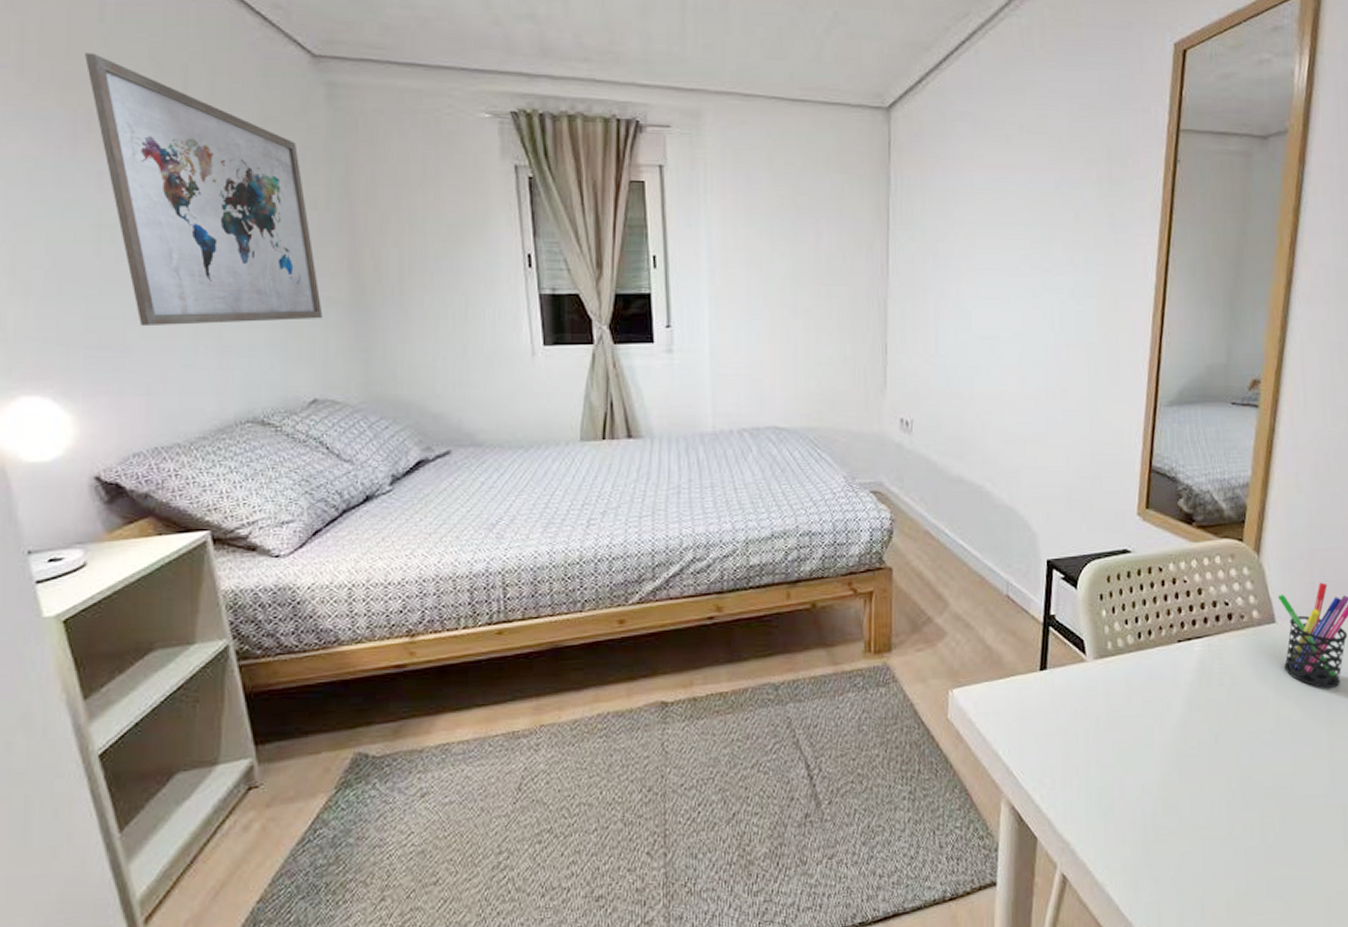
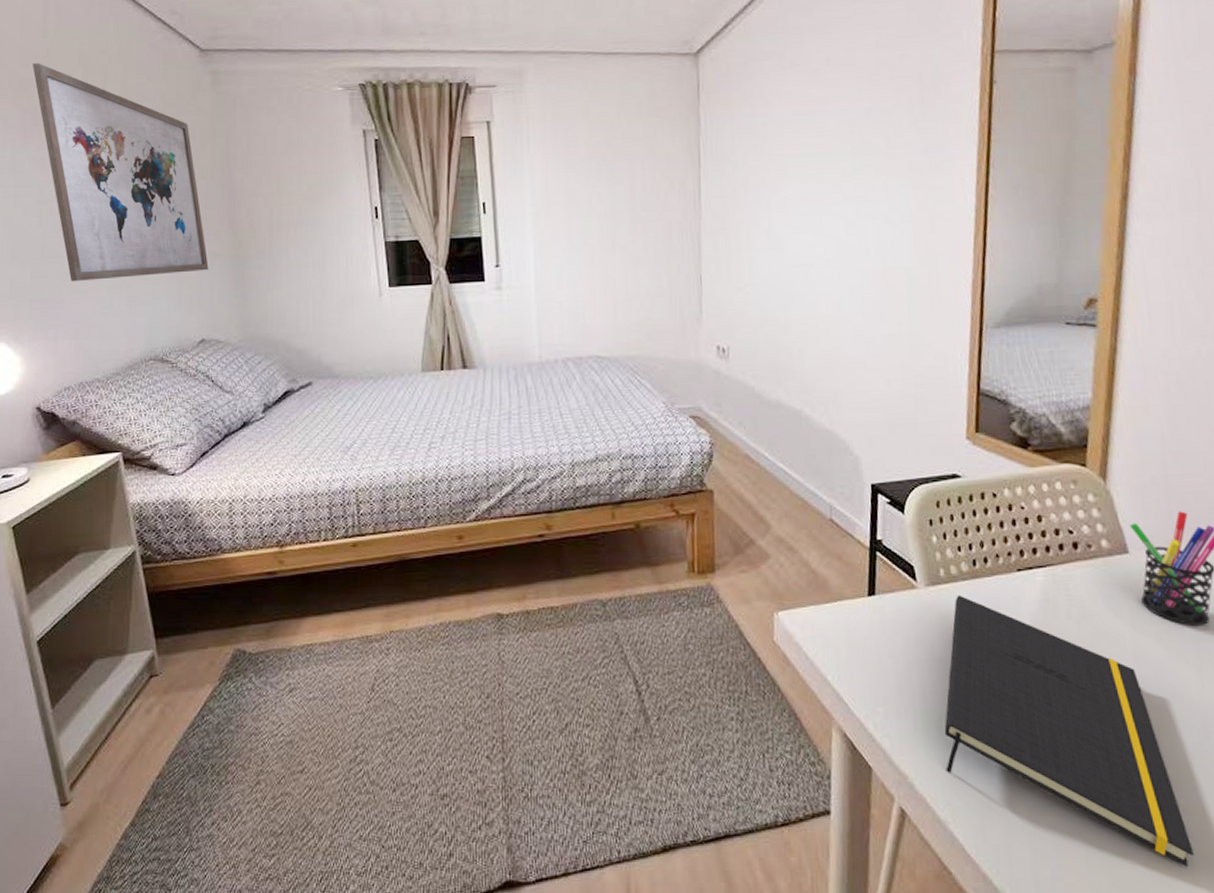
notepad: none [1105,666,1316,908] -> present [944,594,1194,866]

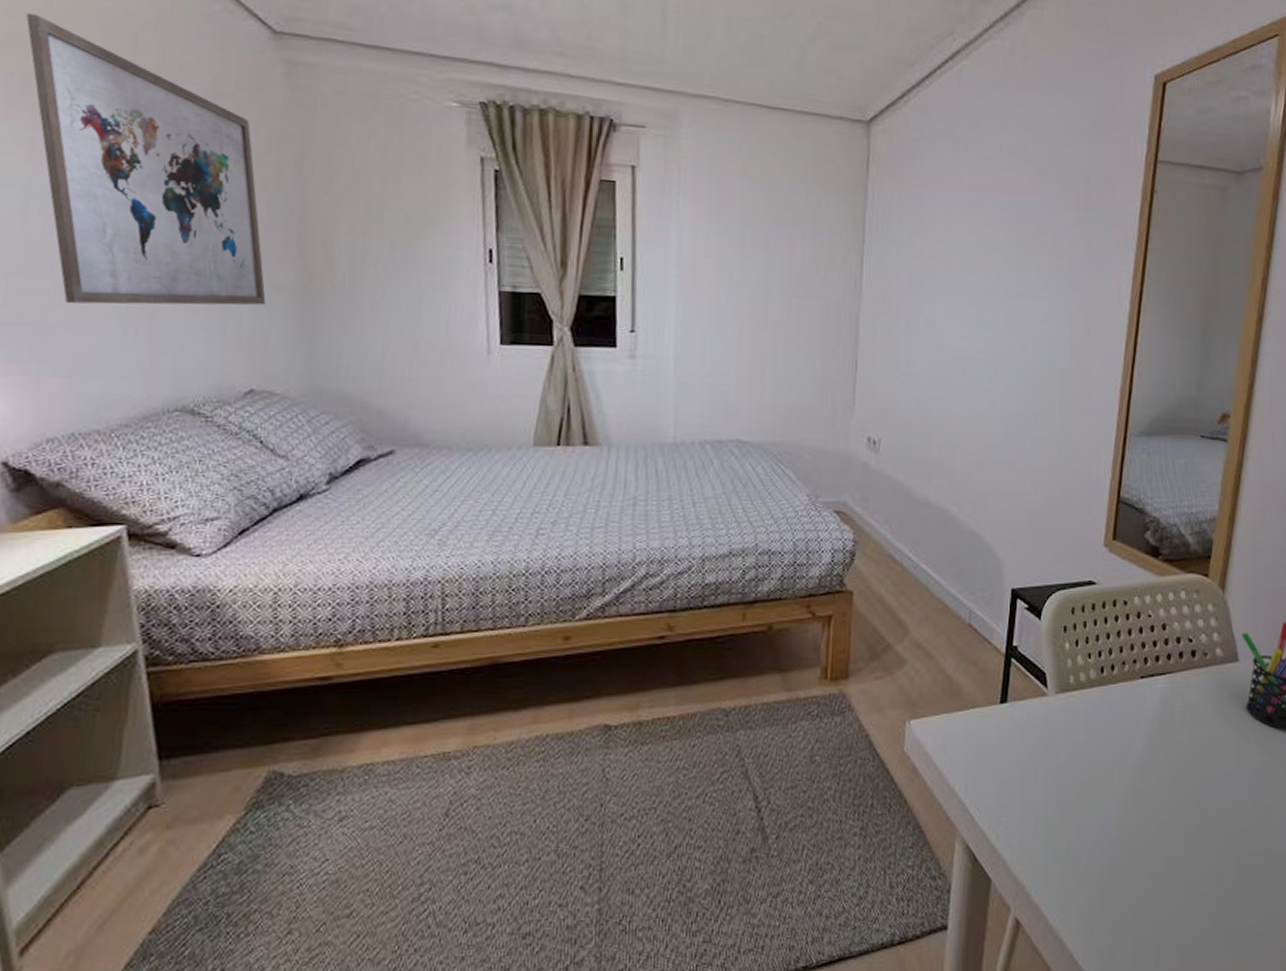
notepad: present [944,594,1194,866] -> none [1061,701,1272,959]

